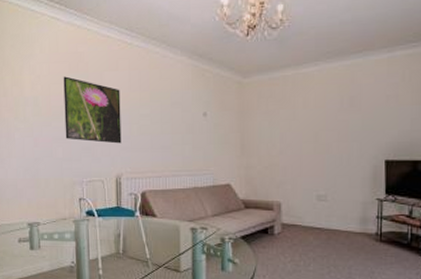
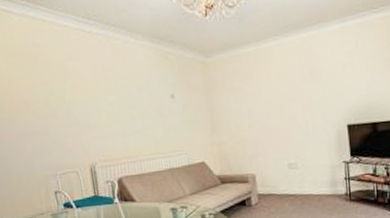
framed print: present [63,76,122,144] -> none [23,70,92,134]

